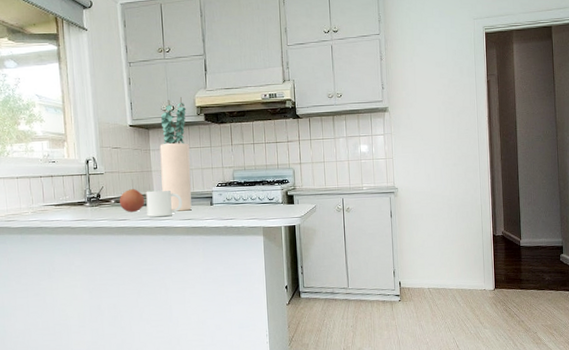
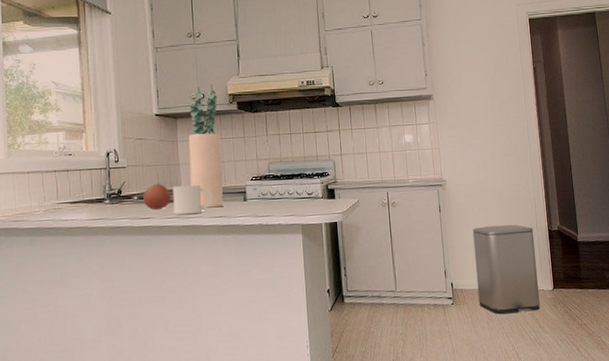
pedal bin: none [421,229,482,311] -> present [472,224,541,315]

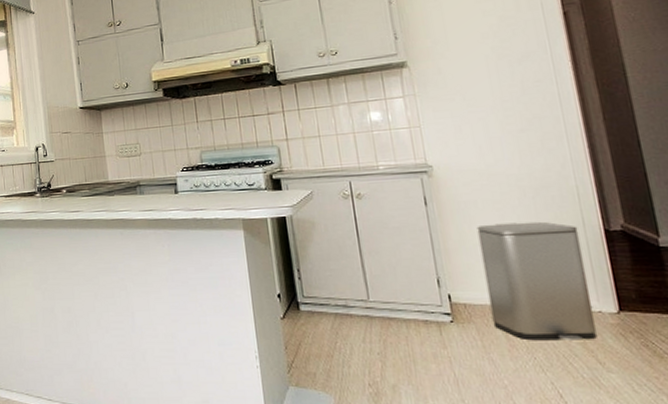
fruit: present [142,183,172,211] -> none [70,176,99,204]
mug: present [172,185,213,215] -> none [99,177,142,208]
vase: present [188,84,223,208] -> none [113,72,153,201]

